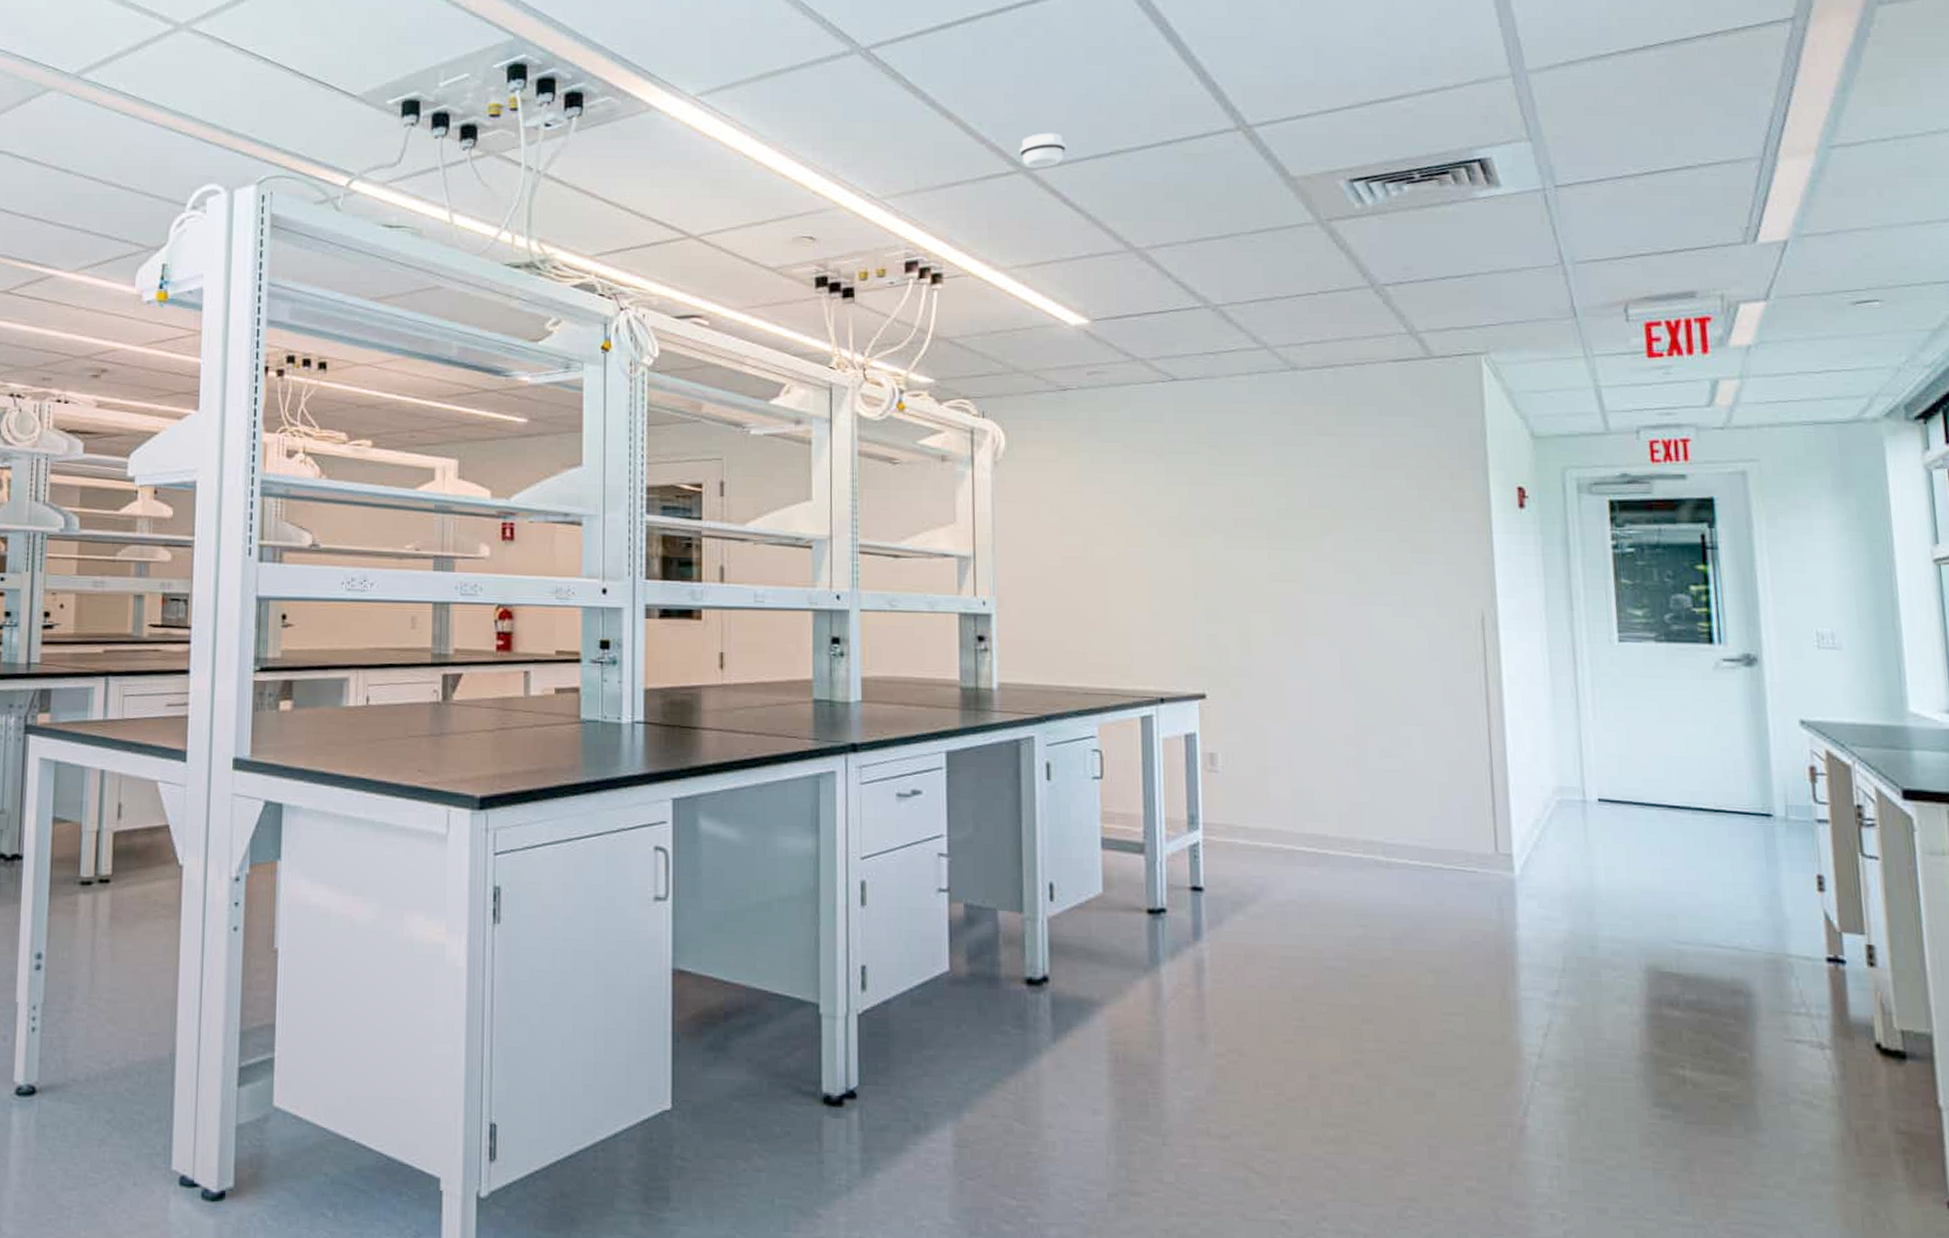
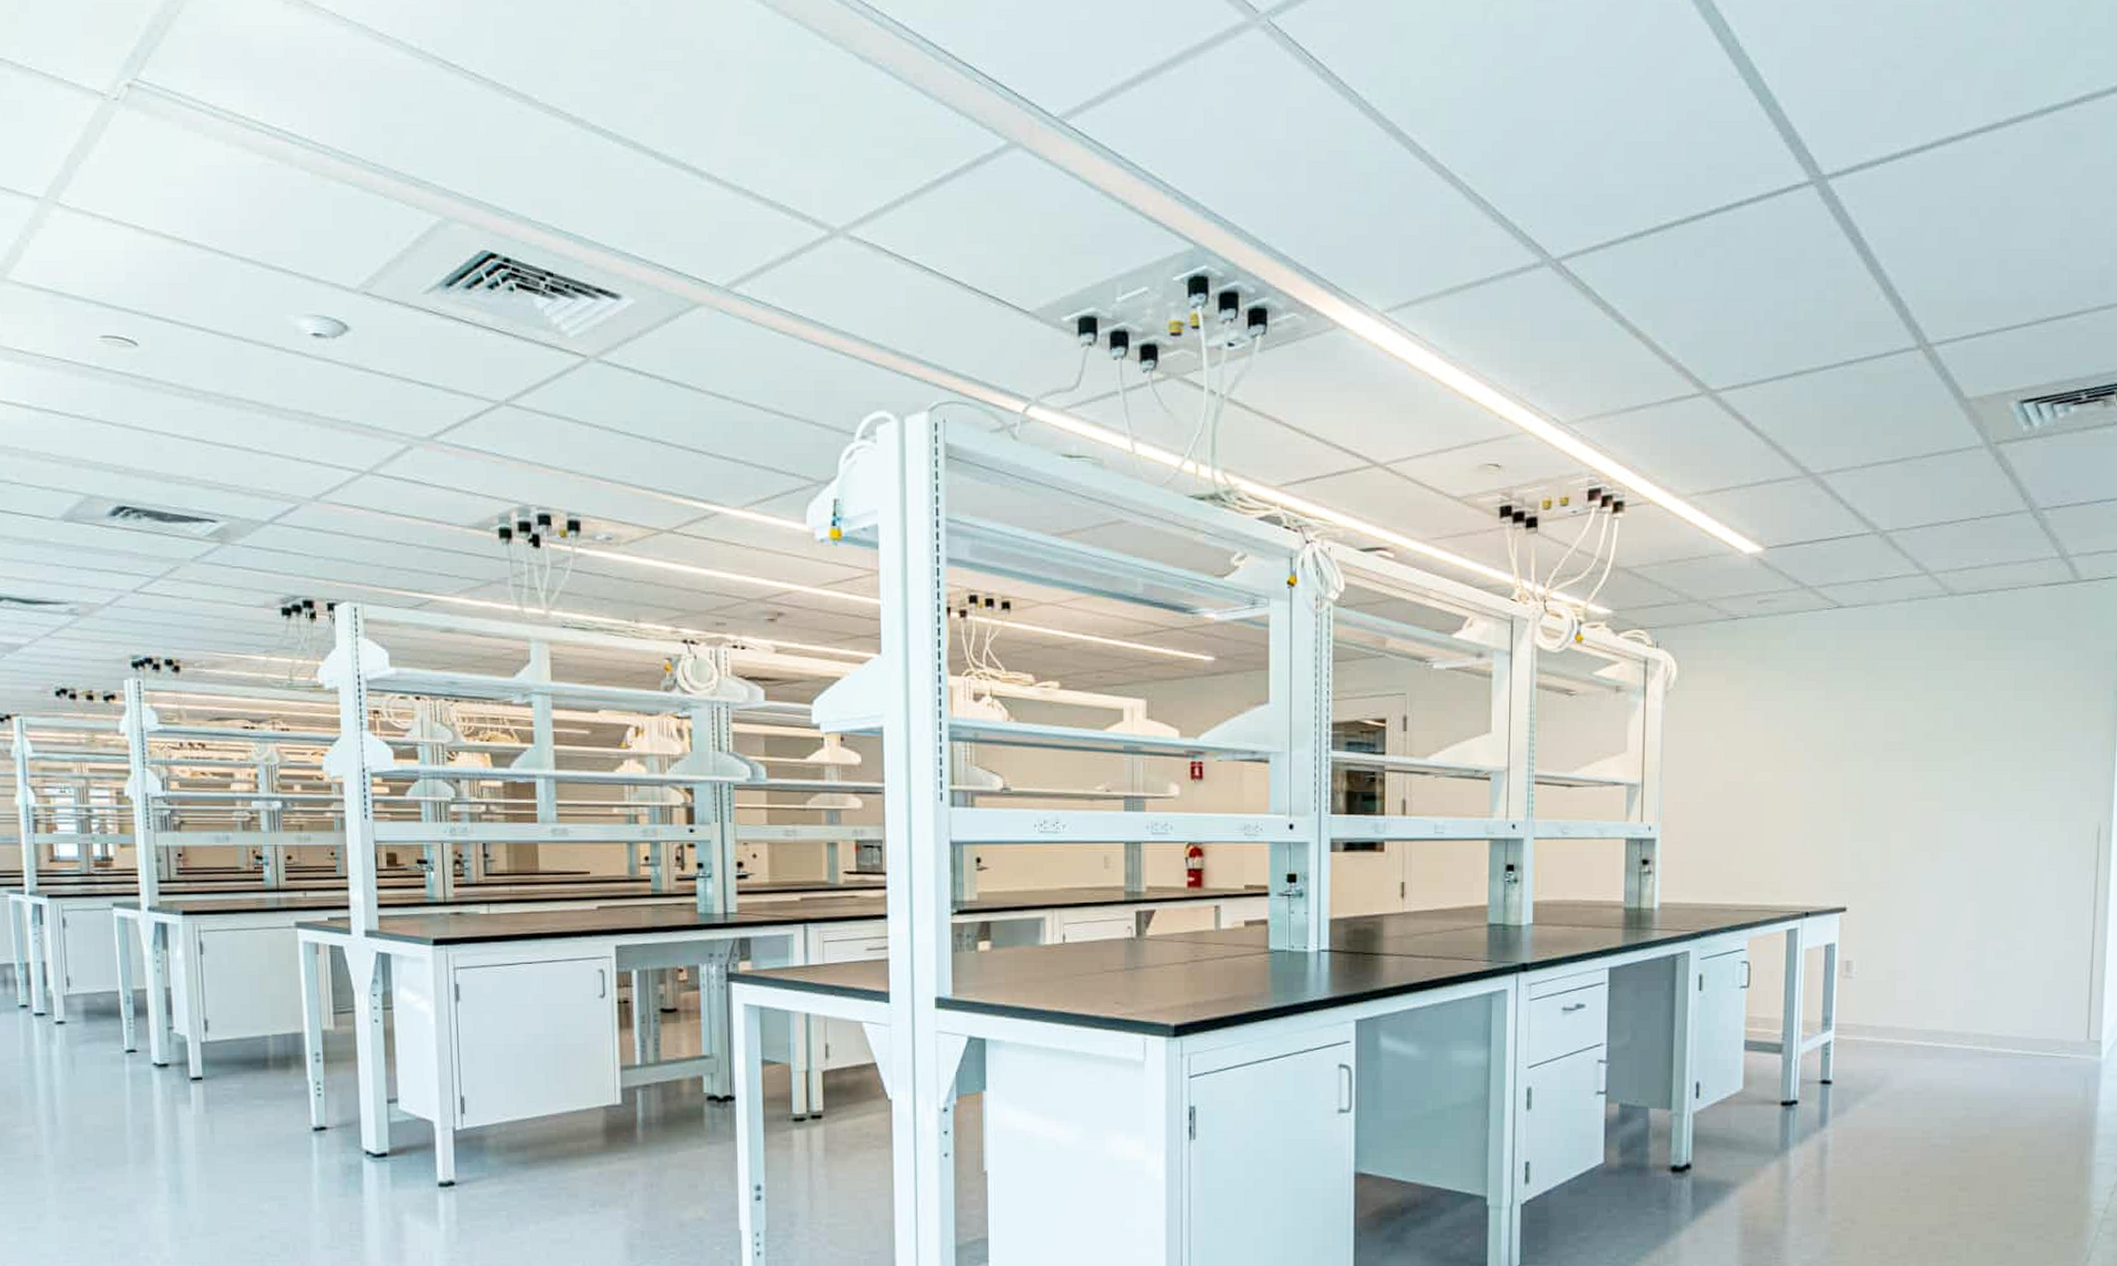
smoke detector: present [1019,133,1067,168] -> none [1705,352,1752,390]

